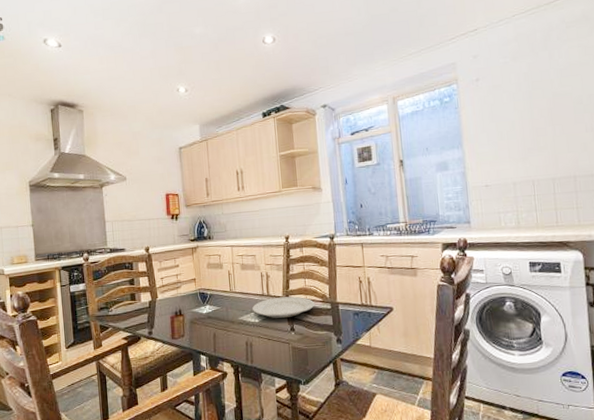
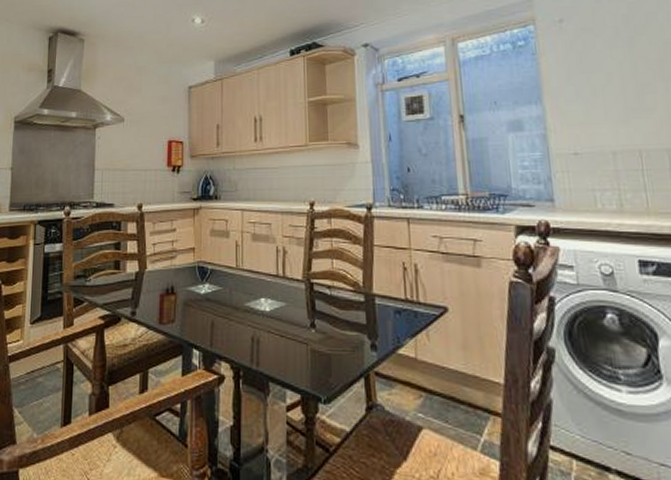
plate: present [252,296,315,318] -> none [263,281,344,309]

